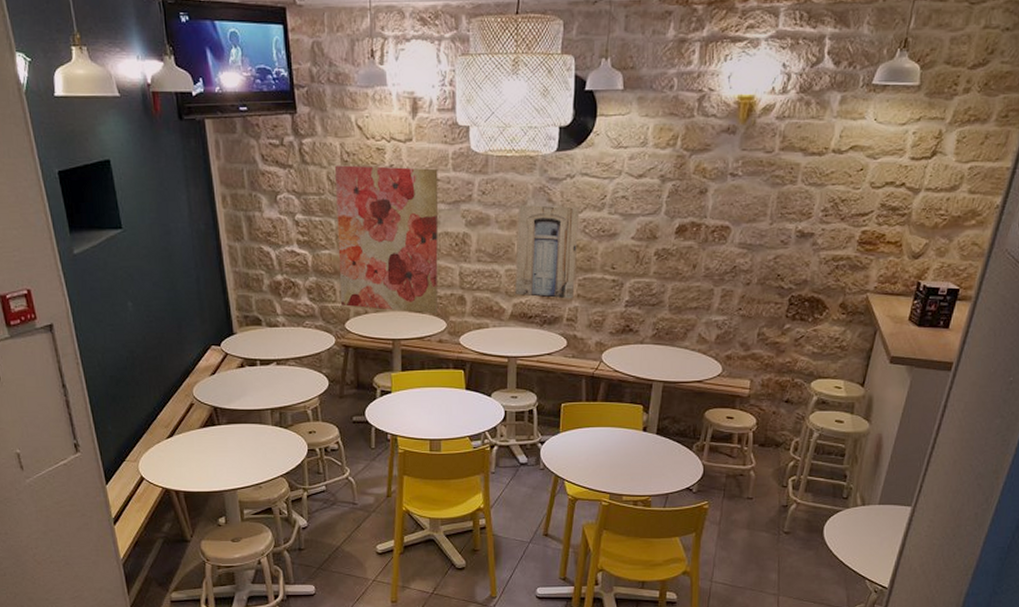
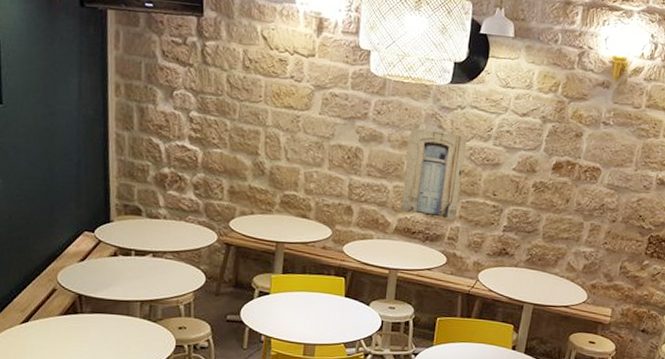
wall art: present [335,165,439,314] -> none [228,70,337,221]

